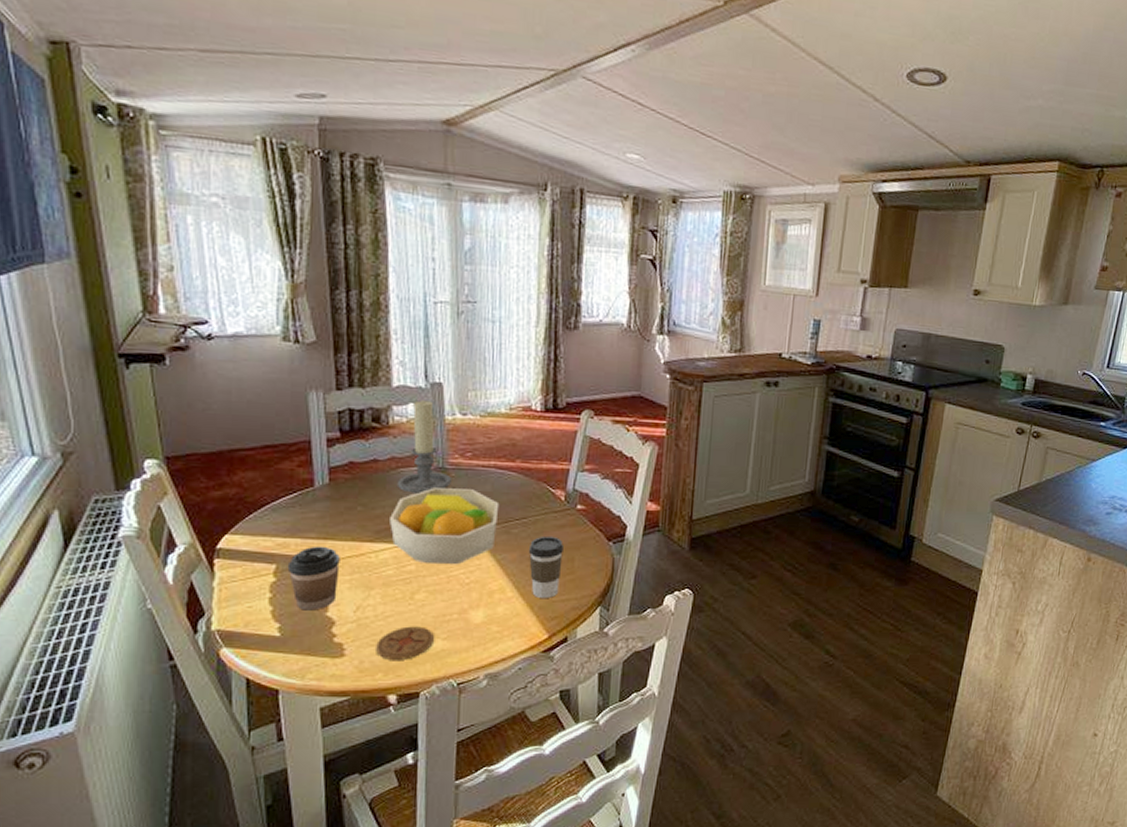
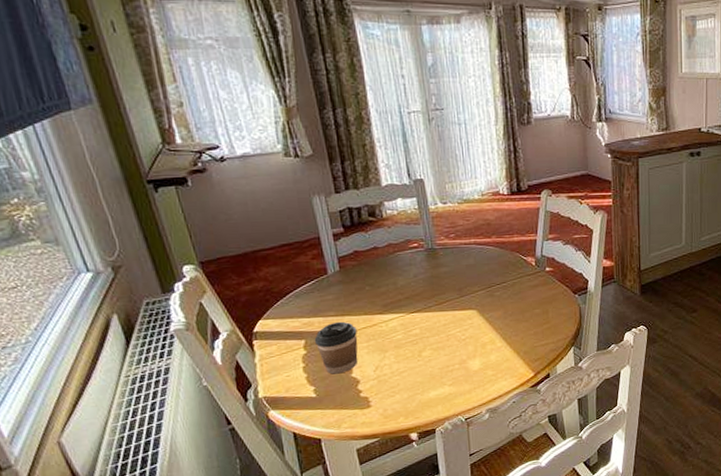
coaster: present [376,626,434,660] -> none [395,377,442,406]
fruit bowl: present [390,488,500,565] -> none [393,263,483,327]
candle holder: present [396,400,451,494] -> none [395,195,440,272]
coffee cup: present [529,535,563,598] -> none [511,294,539,345]

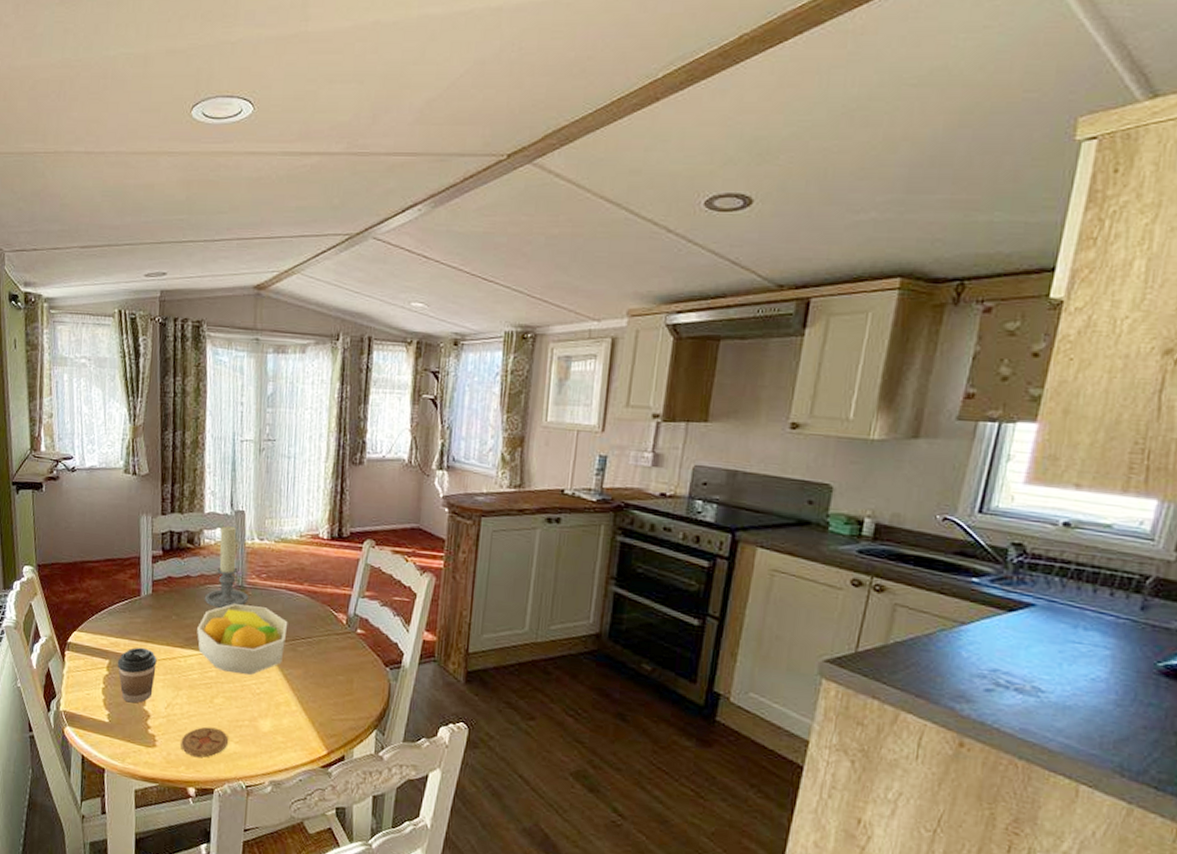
fruit bowl: none [393,263,483,327] -> present [197,604,288,676]
candle holder: none [395,195,440,272] -> present [204,526,248,608]
coaster: none [395,377,442,406] -> present [181,726,228,758]

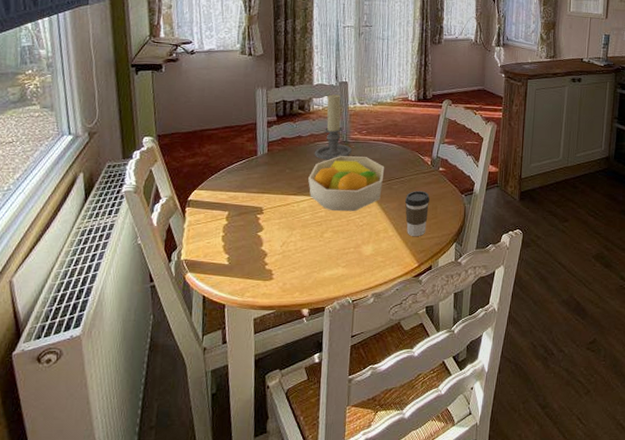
coffee cup: present [117,647,157,703] -> none [236,198,273,246]
coaster: present [181,726,228,758] -> none [295,257,336,282]
coffee cup: none [312,656,344,716] -> present [405,190,430,236]

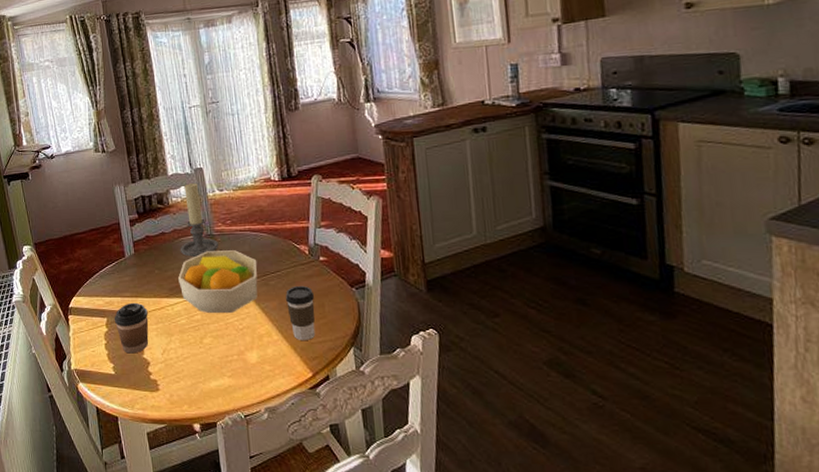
coffee cup: none [236,198,273,246] -> present [114,302,149,354]

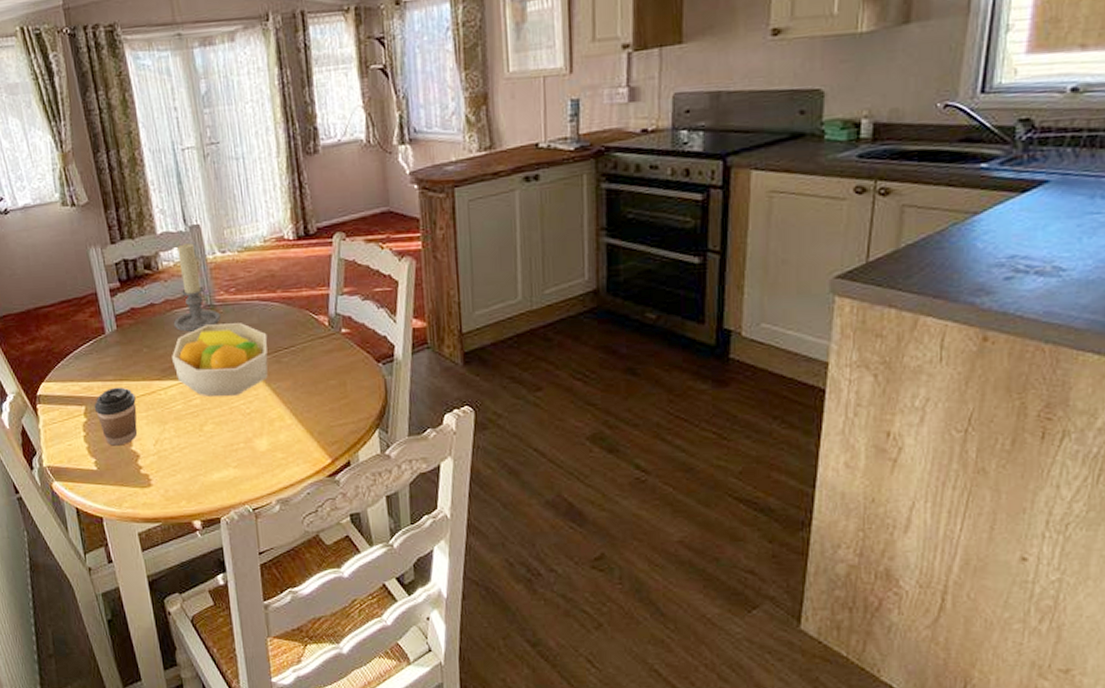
coffee cup: present [286,285,316,340] -> none [301,361,336,423]

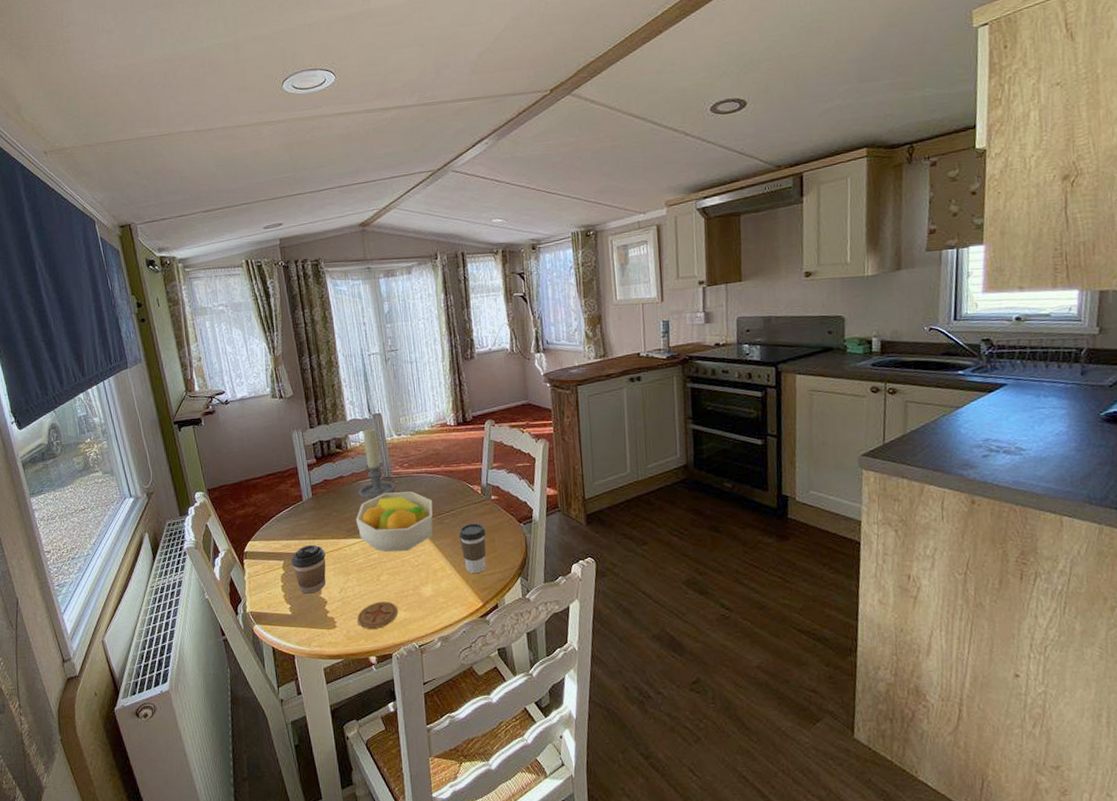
coaster: none [177,456,226,488] -> present [357,601,398,629]
coffee cup: none [301,361,336,423] -> present [459,522,486,573]

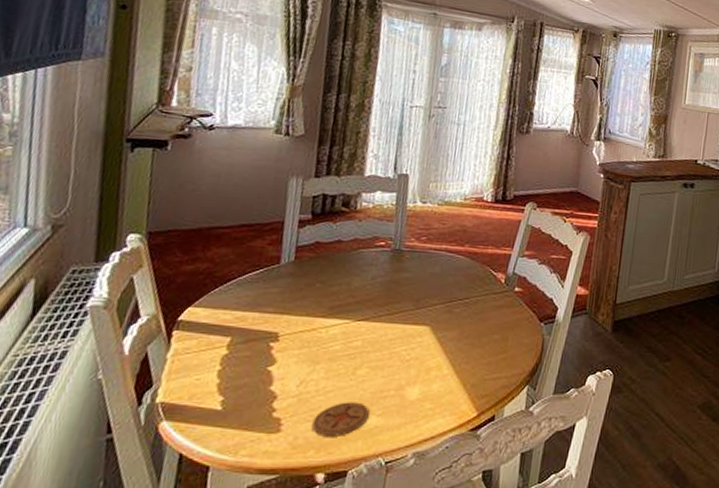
coffee cup: present [291,544,326,594] -> none [241,320,293,384]
fruit bowl: present [356,491,433,552] -> none [343,268,446,342]
candle holder: present [358,428,396,499] -> none [355,189,406,273]
coffee cup: present [459,522,486,573] -> none [466,315,500,376]

